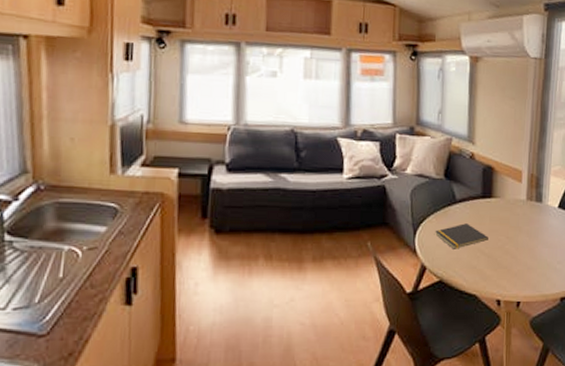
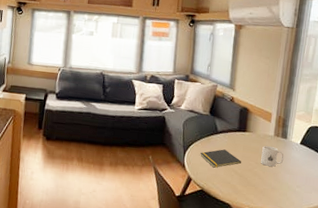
mug: none [512,213,540,240] -> present [261,145,284,167]

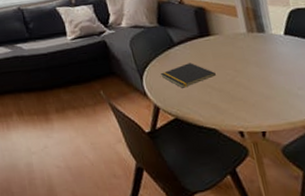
mug: present [261,145,284,167] -> none [237,45,270,72]

